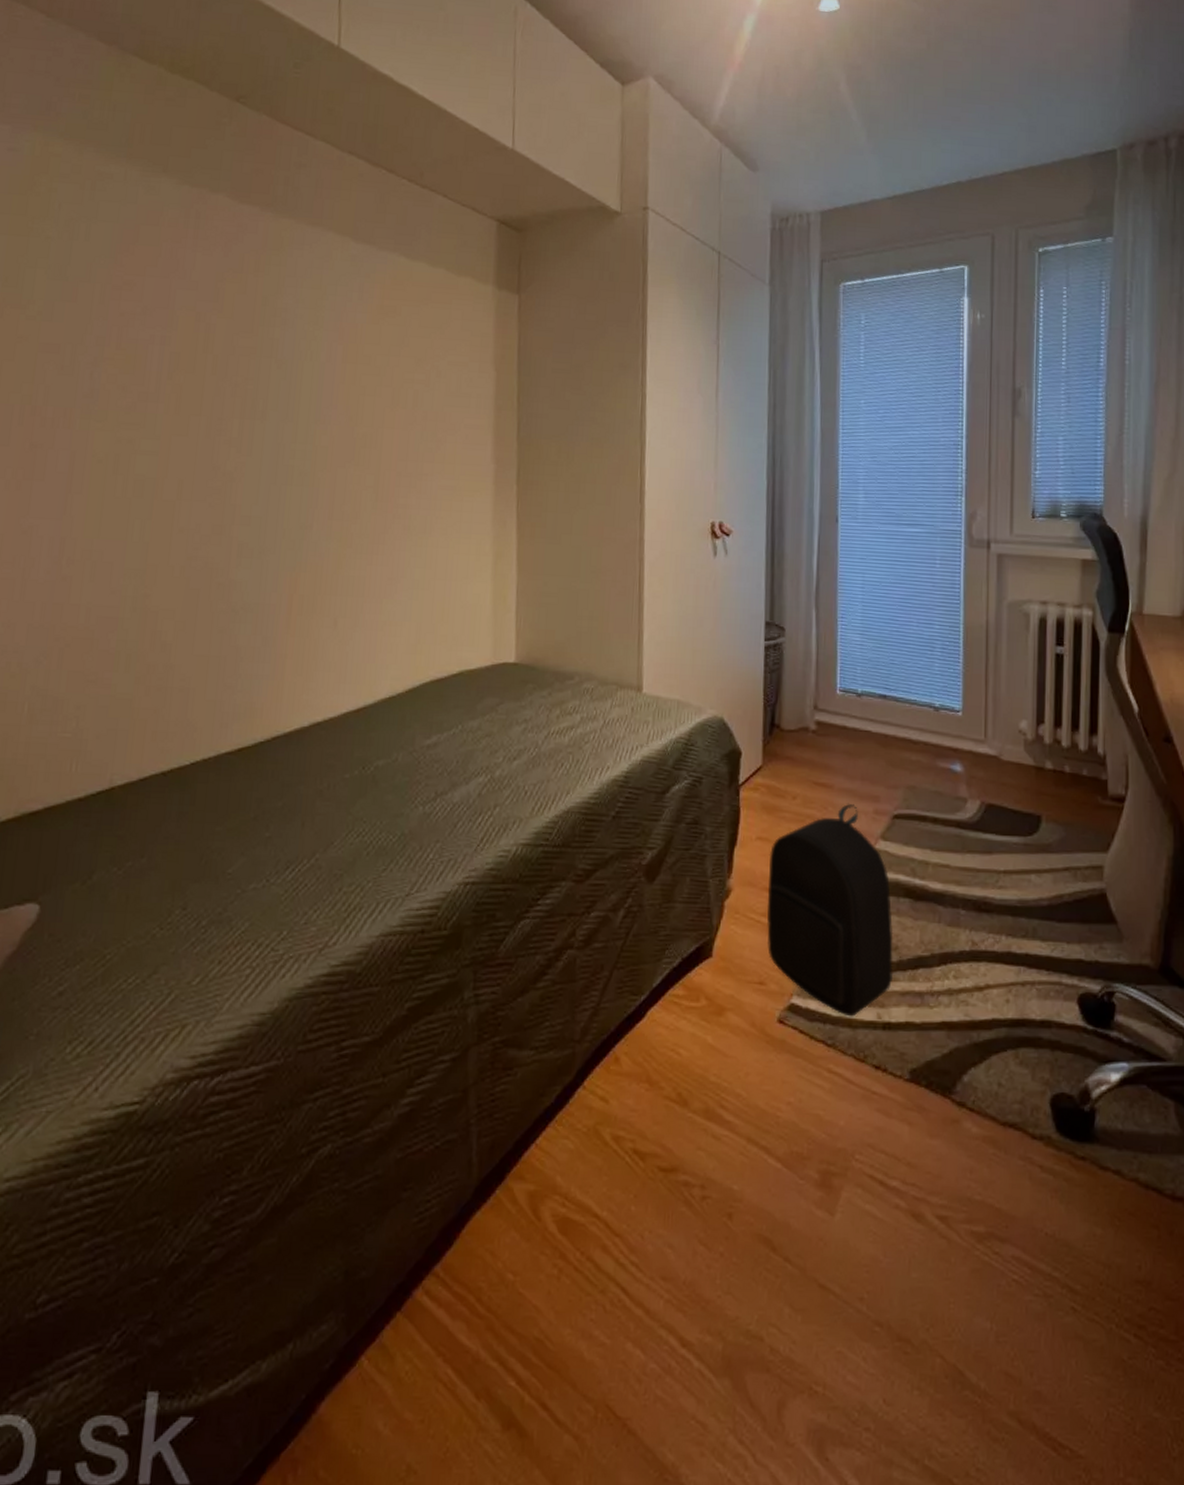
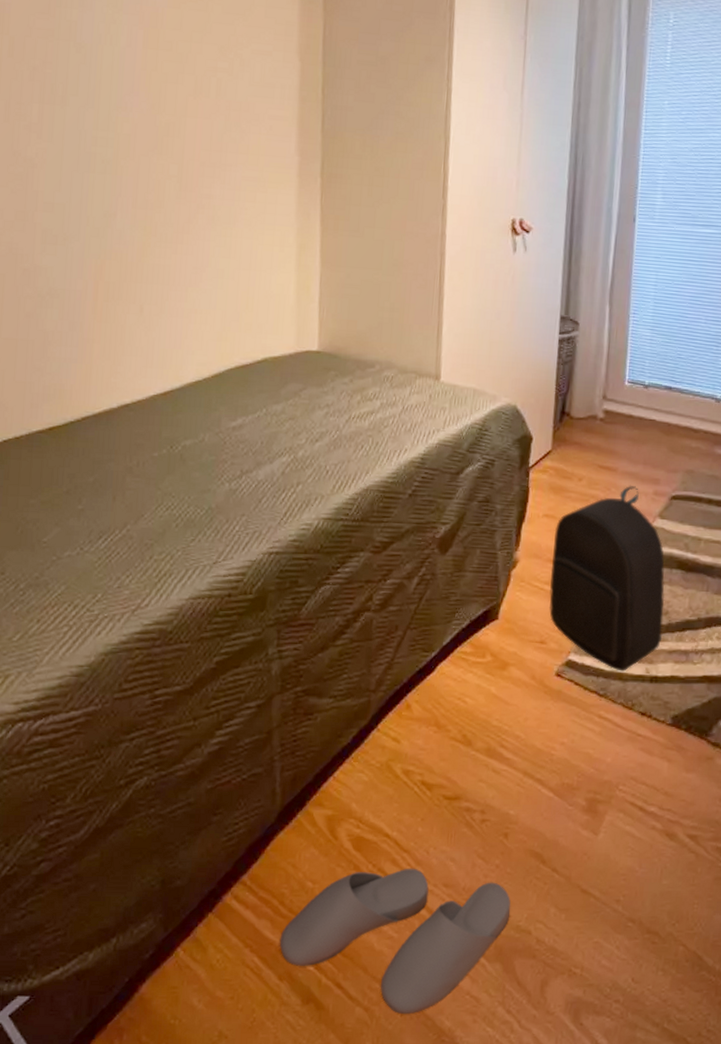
slippers: none [476,1256,739,1445] -> present [279,868,511,1015]

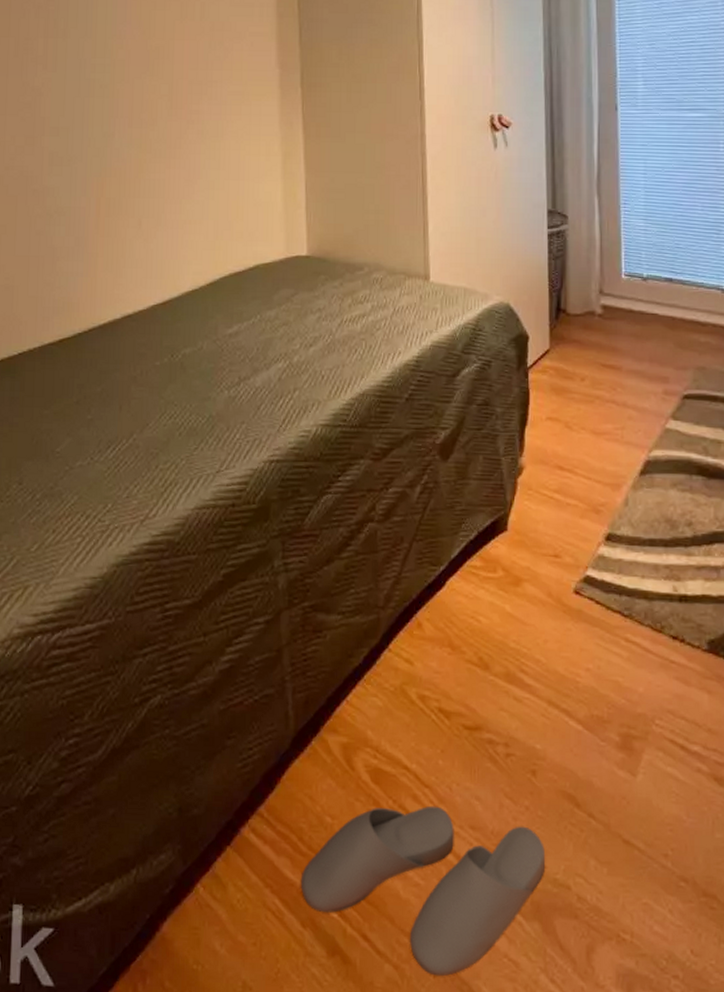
backpack: present [549,485,665,672] -> none [559,384,688,589]

